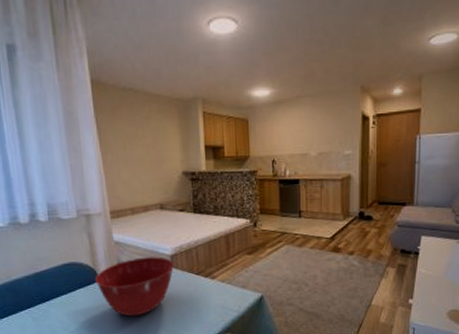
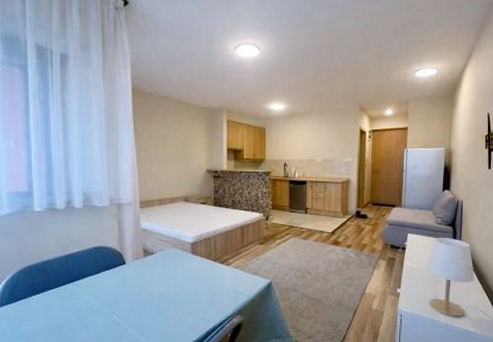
mixing bowl: present [94,257,175,317] -> none [120,244,195,298]

